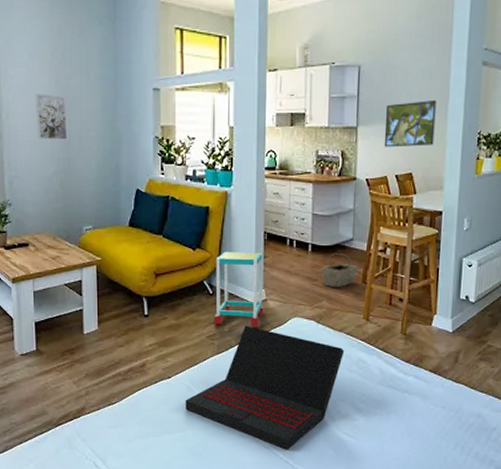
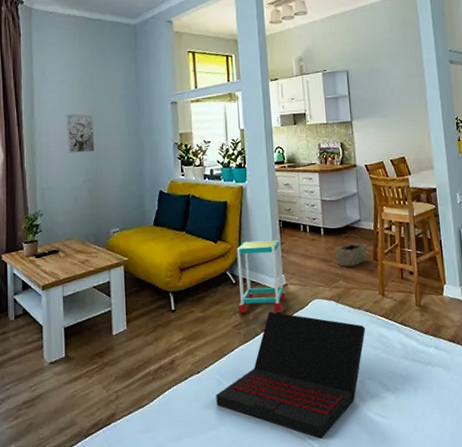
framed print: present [384,99,437,148] -> none [374,94,420,137]

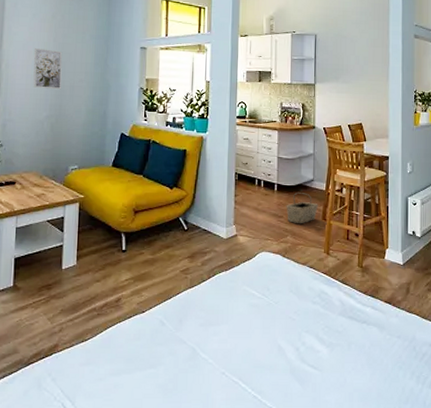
laptop: present [216,311,366,439] -> none [157,260,308,384]
side table: present [236,239,286,314] -> none [187,190,234,261]

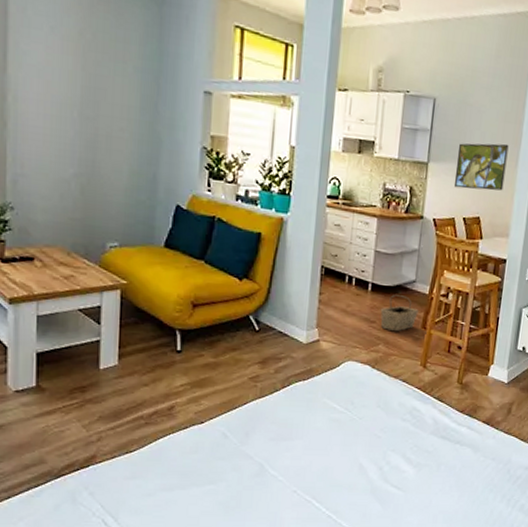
wall art: present [33,47,63,90] -> none [53,76,95,139]
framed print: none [337,63,379,102] -> present [453,143,509,191]

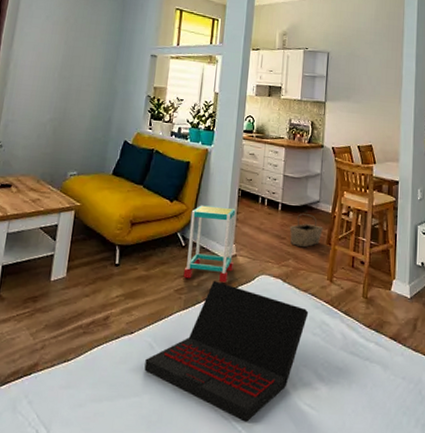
laptop: none [218,367,399,504] -> present [144,281,309,422]
side table: none [258,284,318,370] -> present [183,205,236,283]
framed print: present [453,143,509,191] -> none [348,85,392,123]

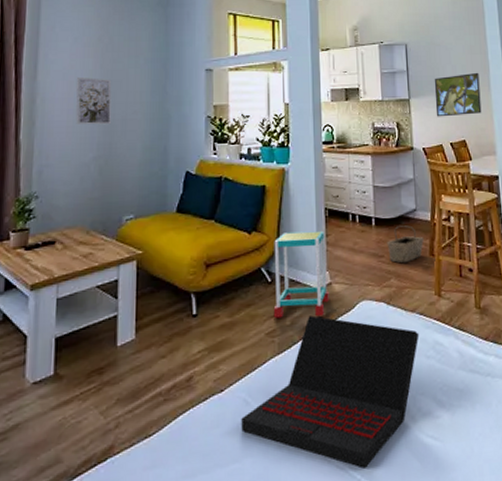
wall art: none [39,49,72,93] -> present [75,76,112,125]
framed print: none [348,85,392,123] -> present [434,72,482,117]

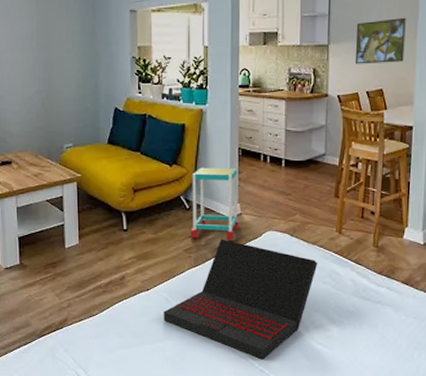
wall art: present [75,76,112,125] -> none [16,16,48,62]
basket: present [386,225,424,264] -> none [294,168,330,202]

